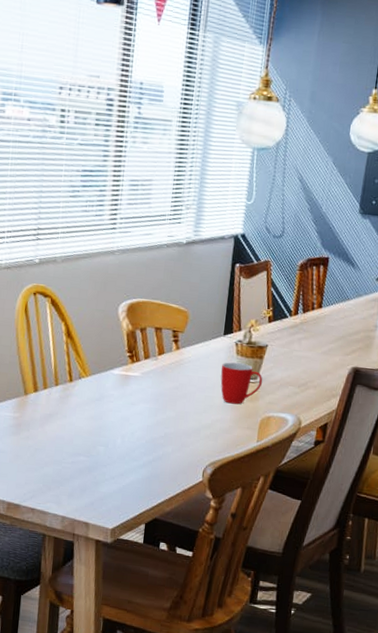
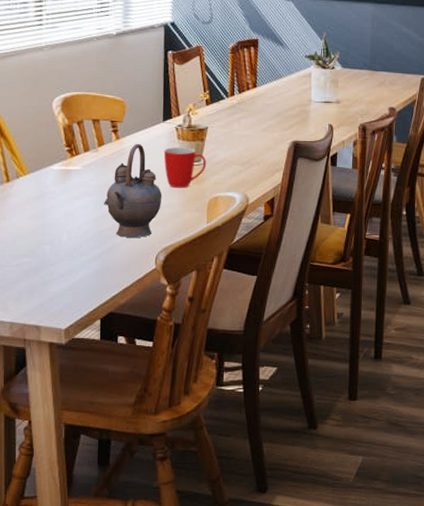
teapot: none [158,355,216,450] -> present [104,143,162,239]

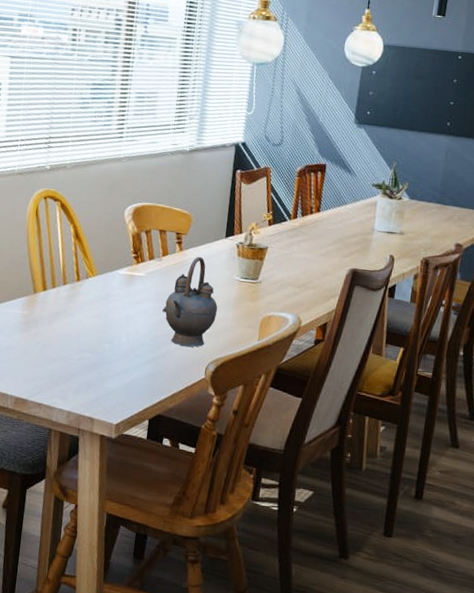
mug: present [163,147,207,188] -> none [222,263,264,304]

